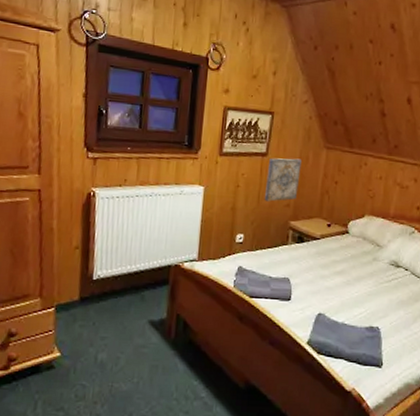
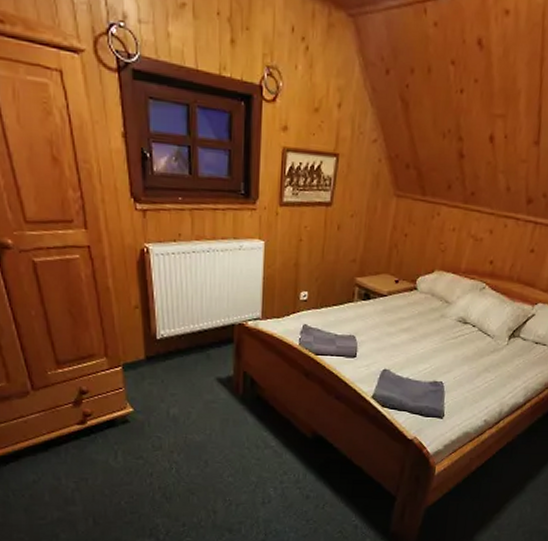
wall art: present [264,158,301,202] -> none [328,208,369,257]

